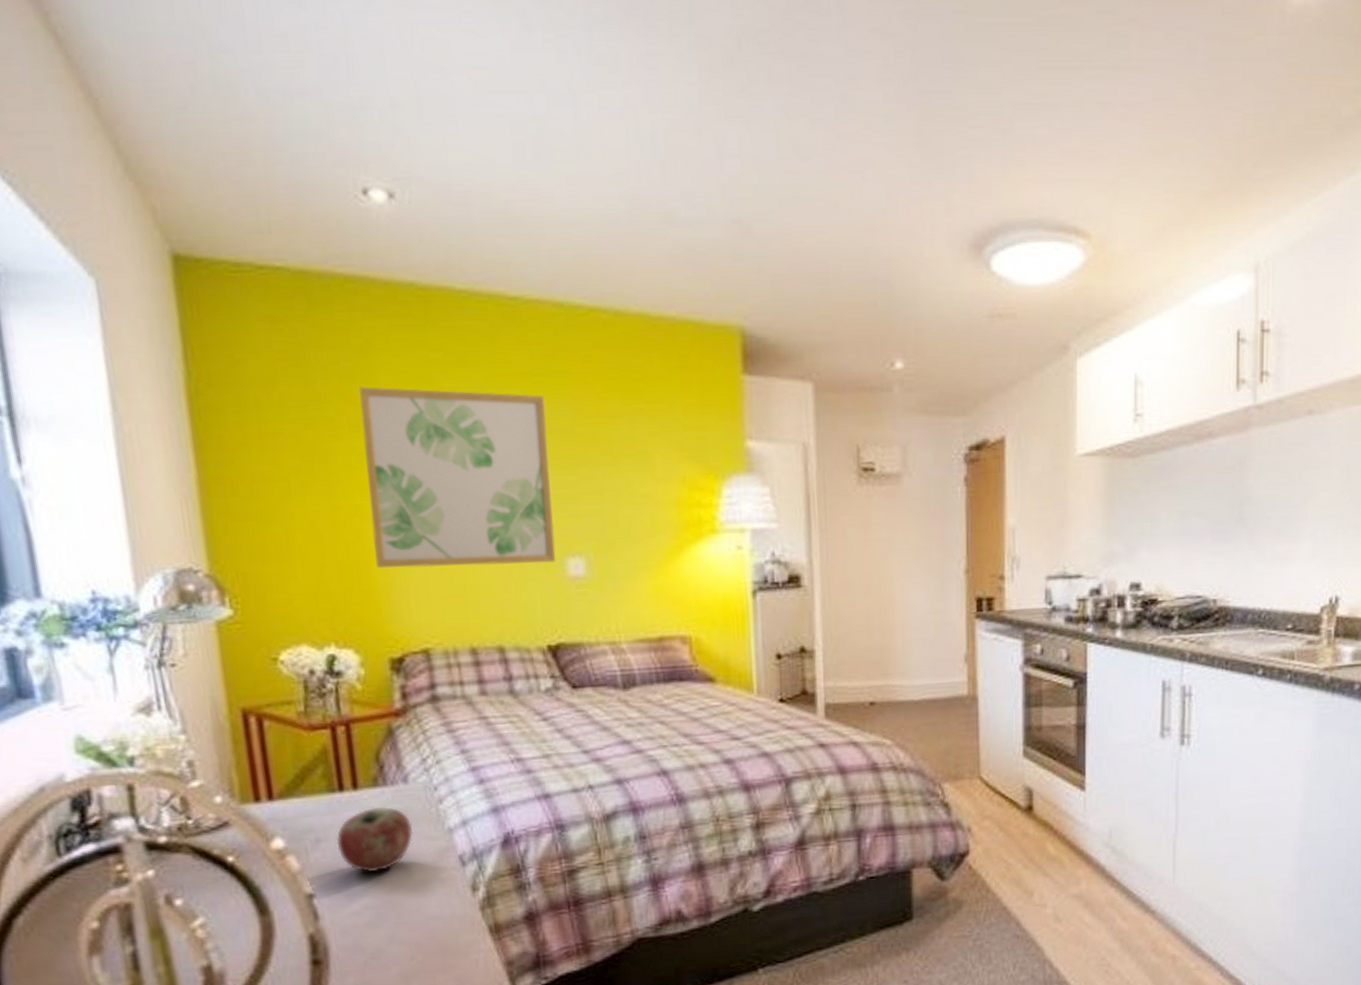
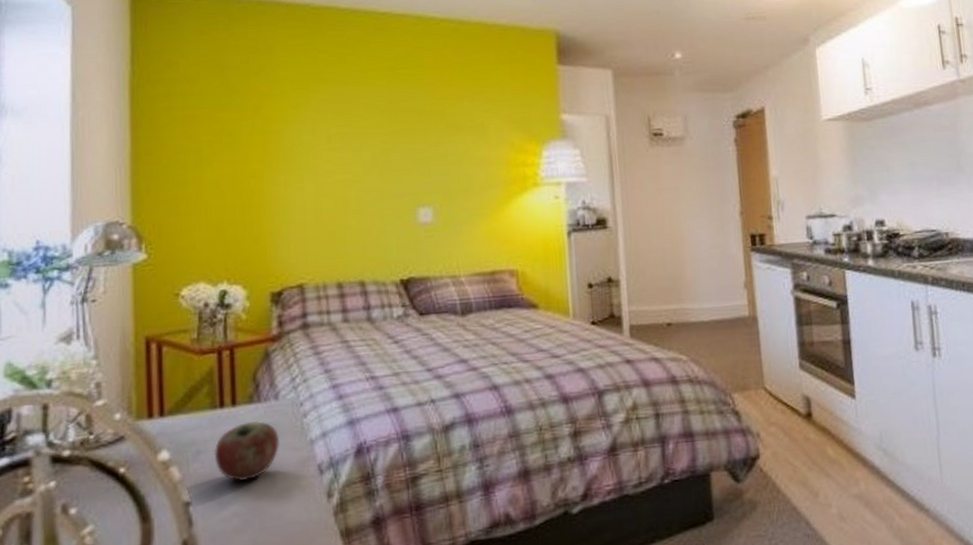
wall art: present [359,386,556,568] -> none [262,79,410,219]

